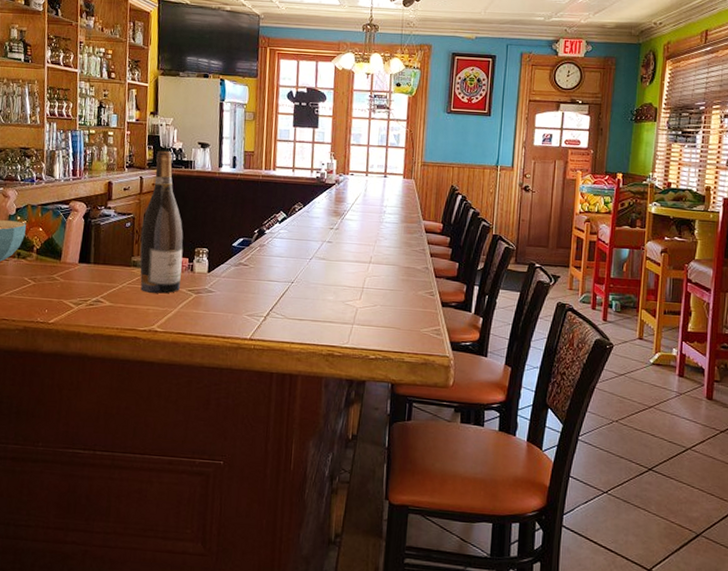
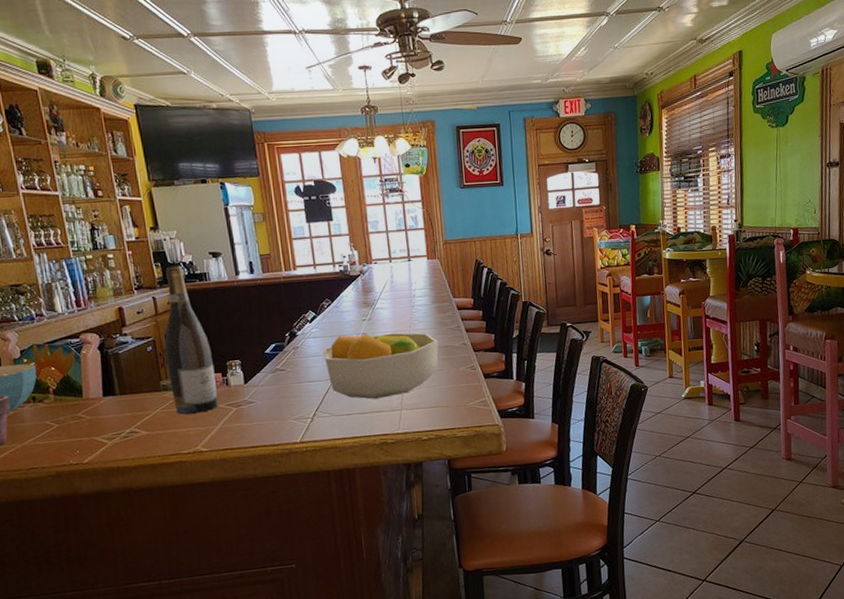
fruit bowl: none [287,240,402,309] -> present [323,332,439,399]

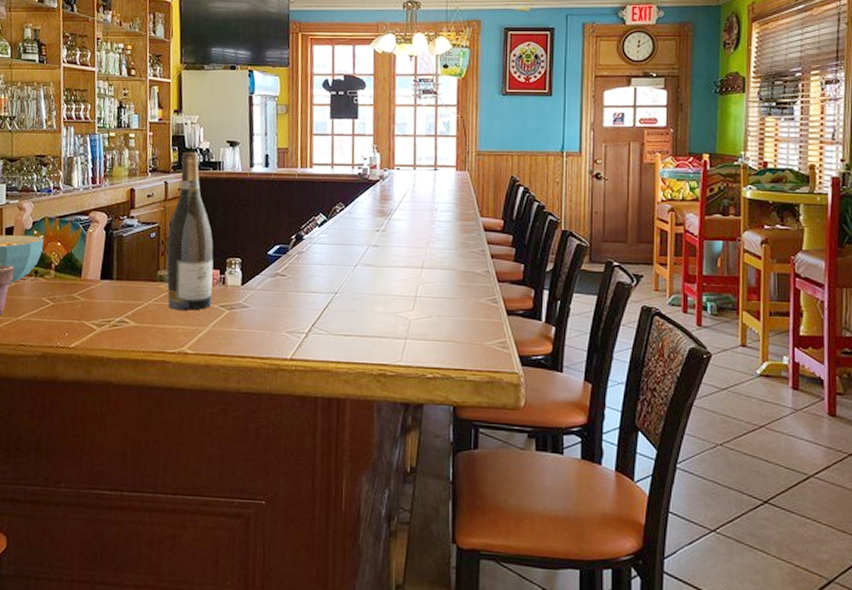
fruit bowl: present [323,332,439,399] -> none [328,244,458,322]

